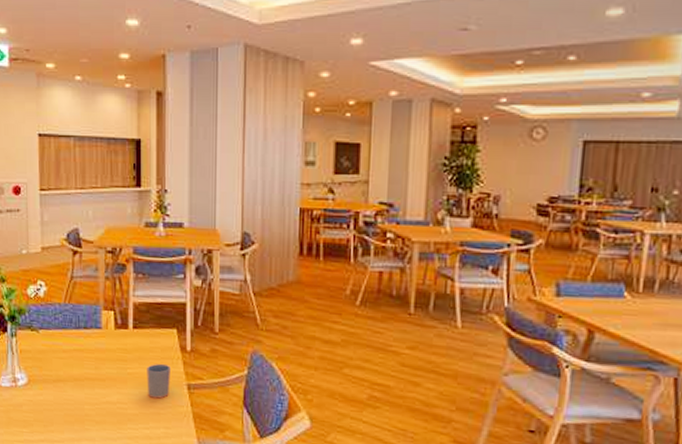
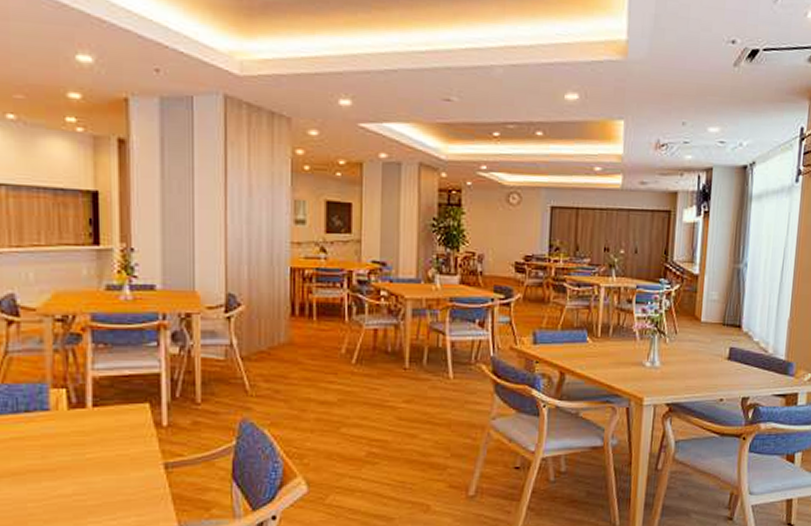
mug: present [147,363,170,399] -> none [112,443,143,484]

